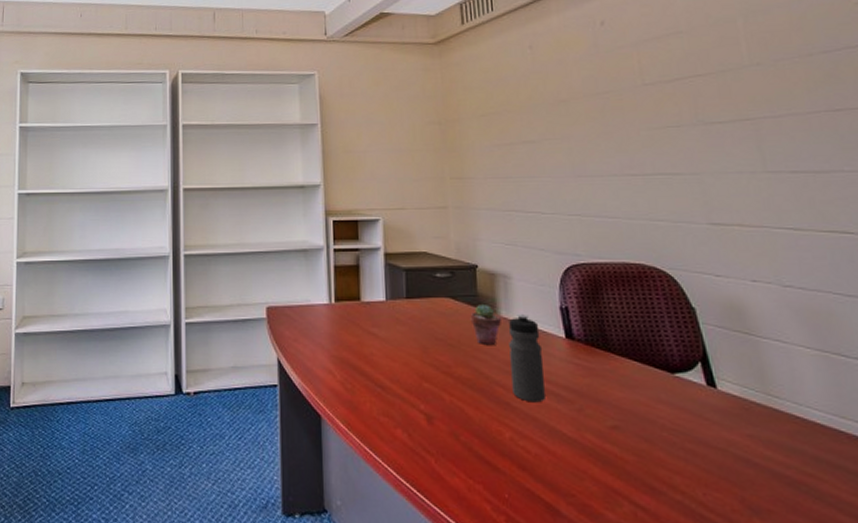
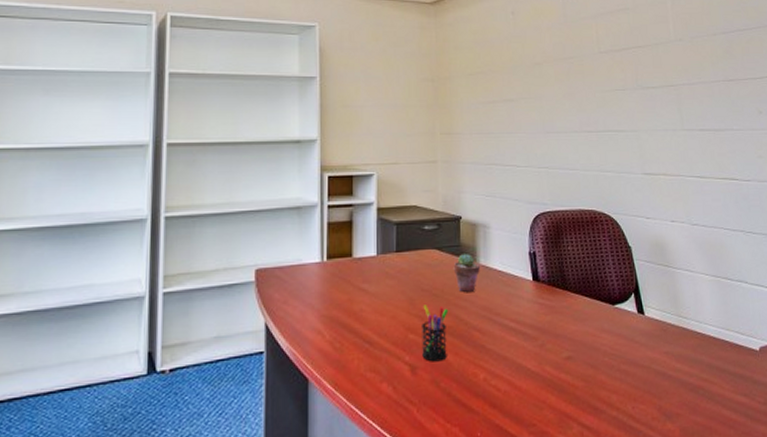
pen holder: none [437,354,467,414] -> present [422,305,449,362]
water bottle: present [508,315,545,403] -> none [486,261,515,343]

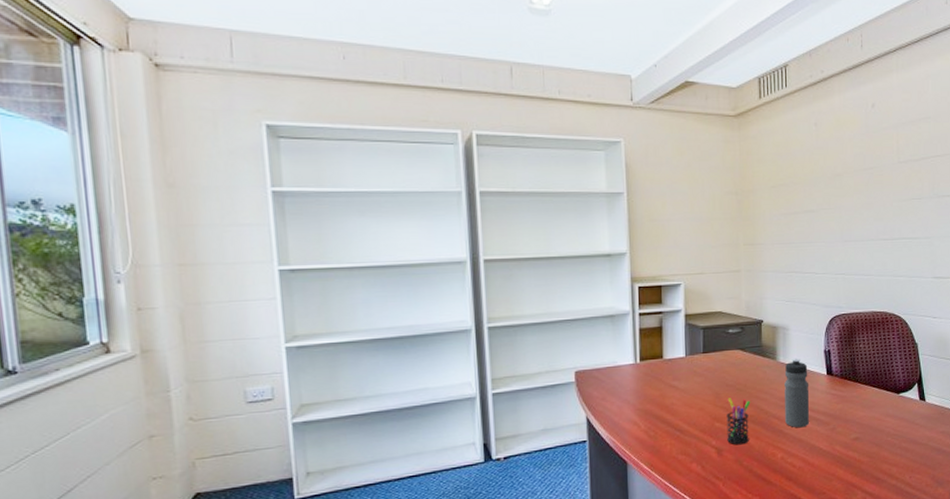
potted succulent: present [453,254,480,292] -> none [755,353,779,386]
water bottle: none [486,261,515,343] -> present [784,359,810,428]

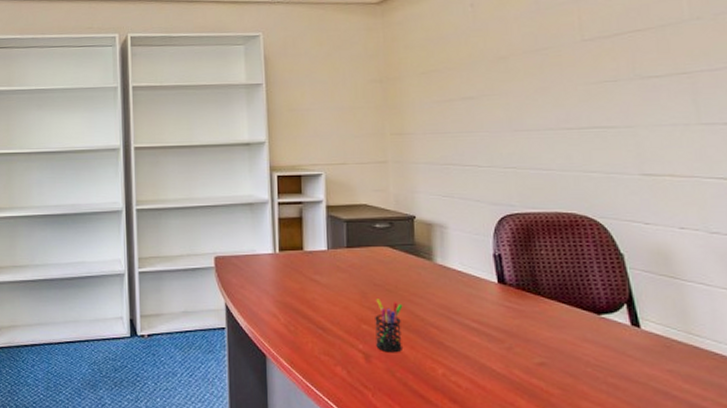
water bottle: present [784,359,810,428] -> none [443,262,477,342]

